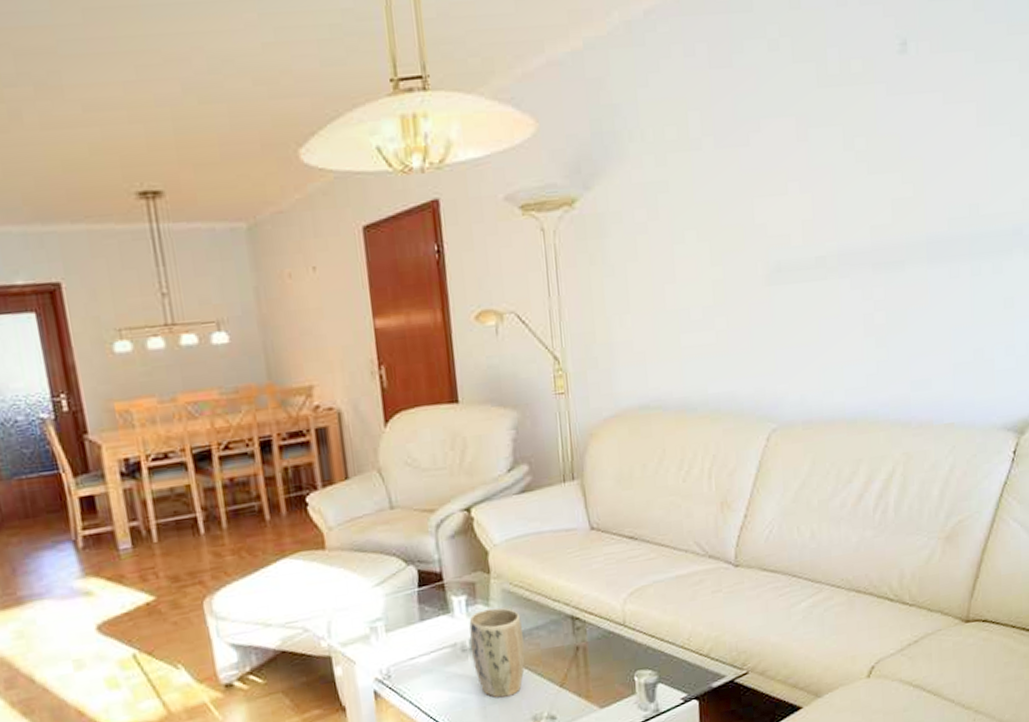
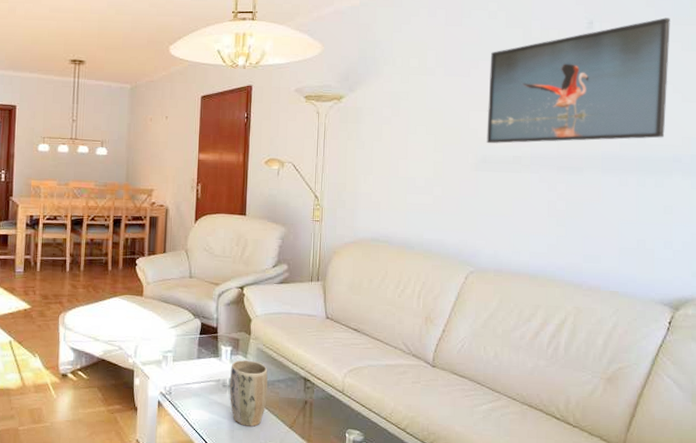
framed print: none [775,25,1005,244] -> present [487,17,670,144]

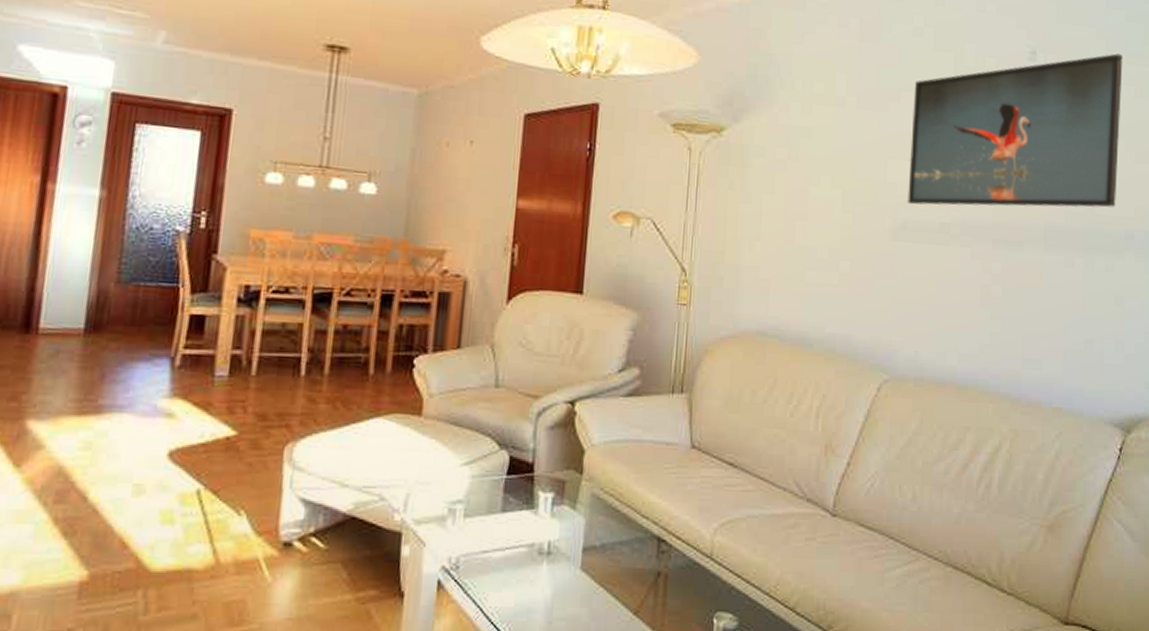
plant pot: present [230,360,268,427] -> none [548,512,606,615]

